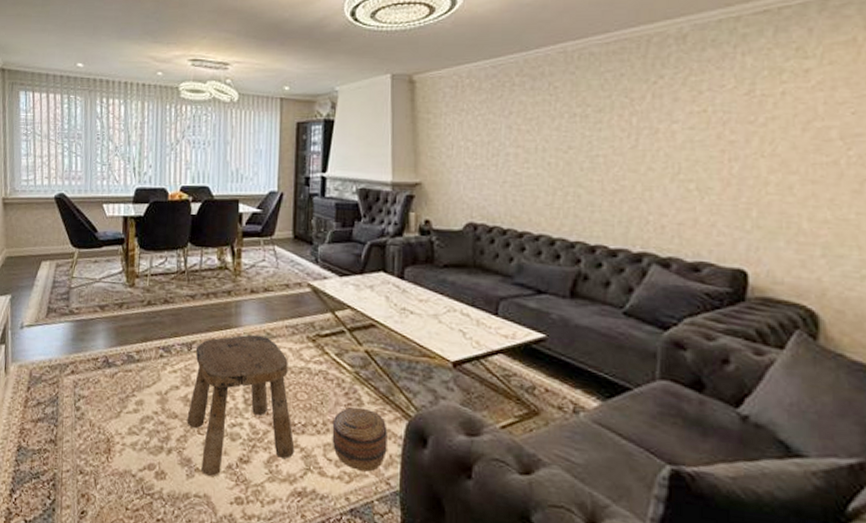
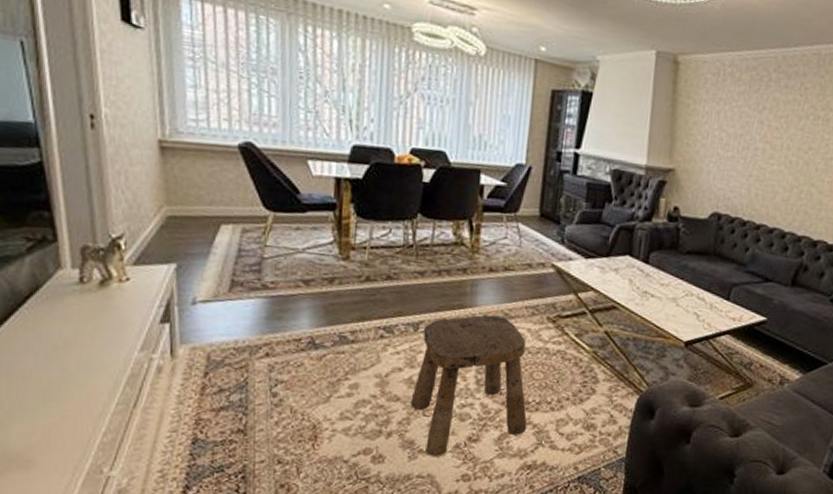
basket: present [332,407,388,472] -> none [565,384,620,443]

